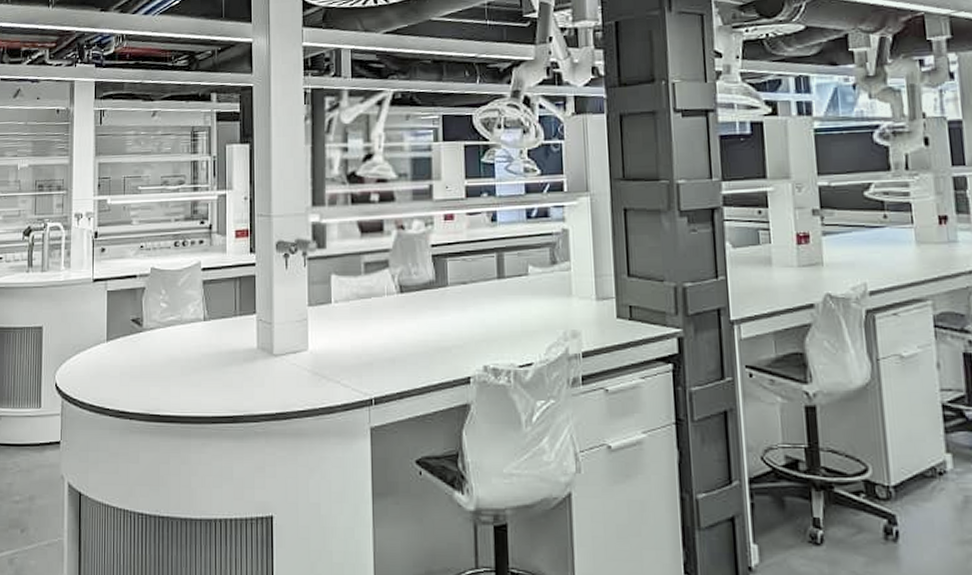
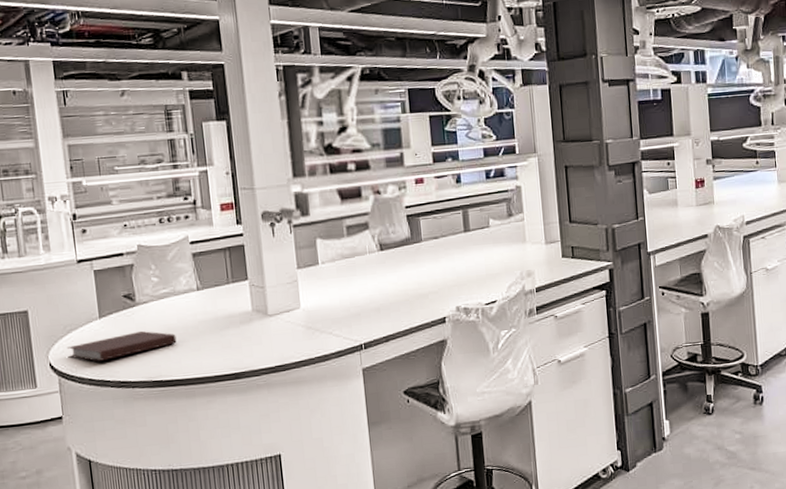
notebook: none [73,358,178,387] -> present [66,330,177,362]

